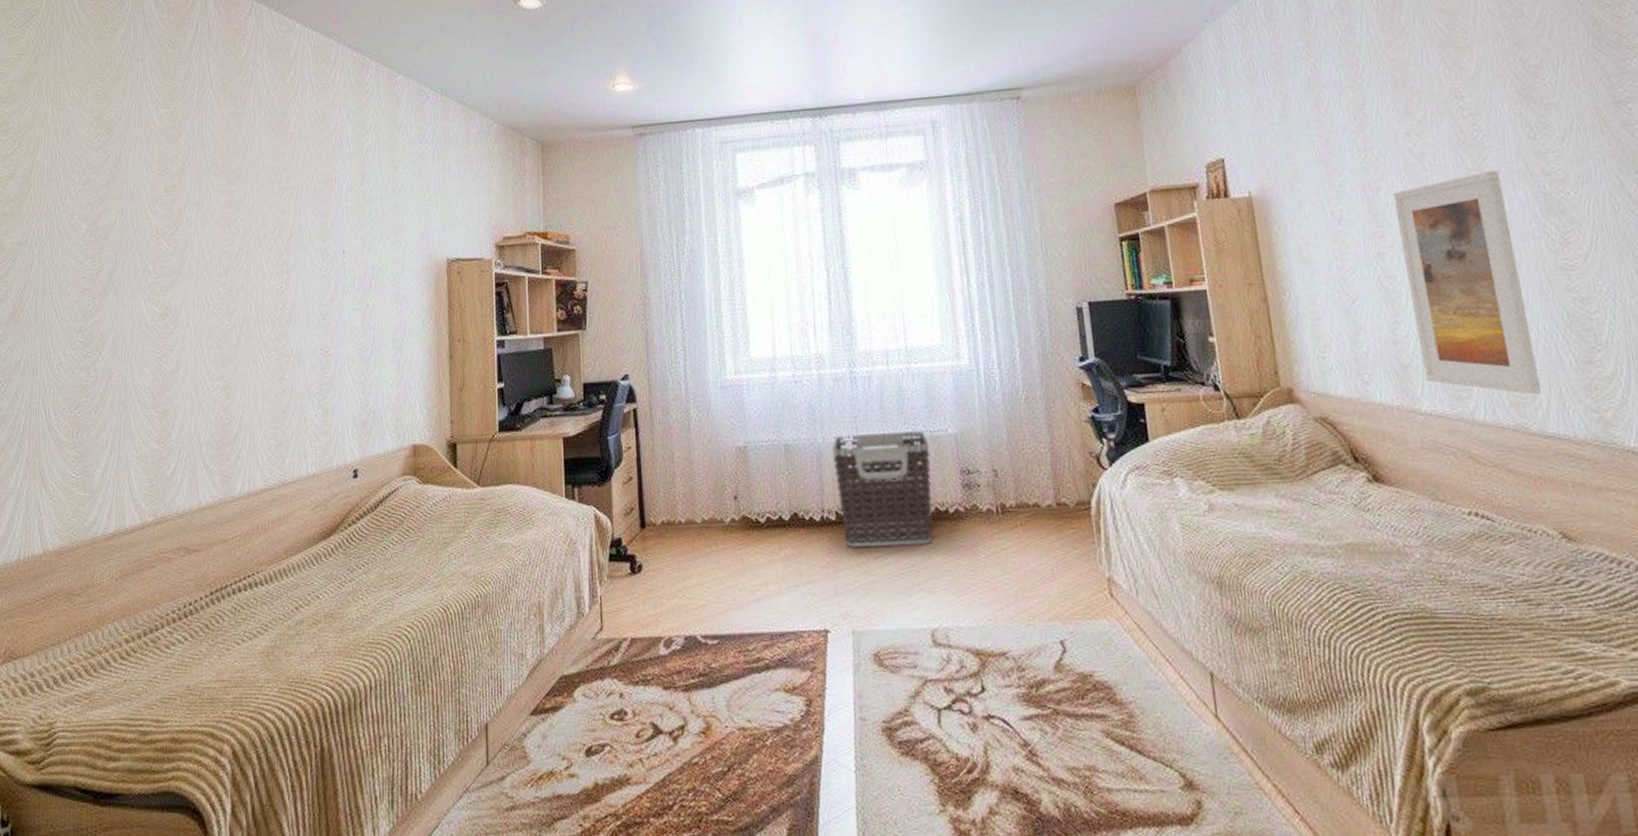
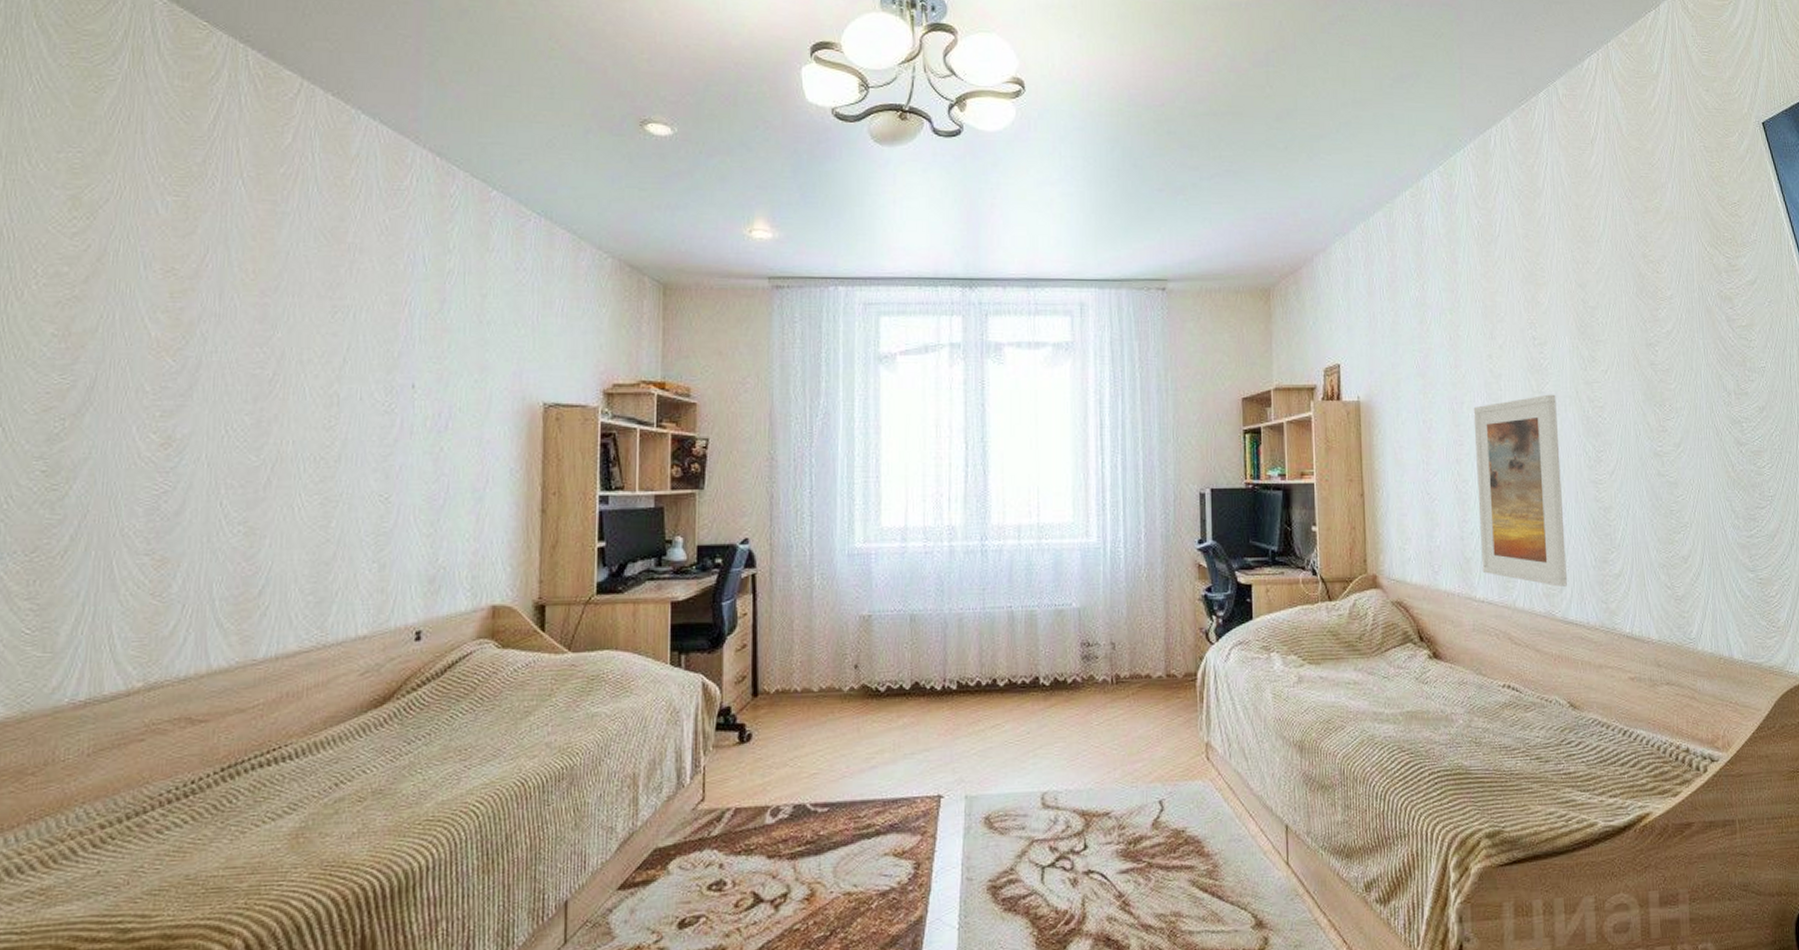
clothes hamper: present [833,431,933,547] -> none [959,605,1053,716]

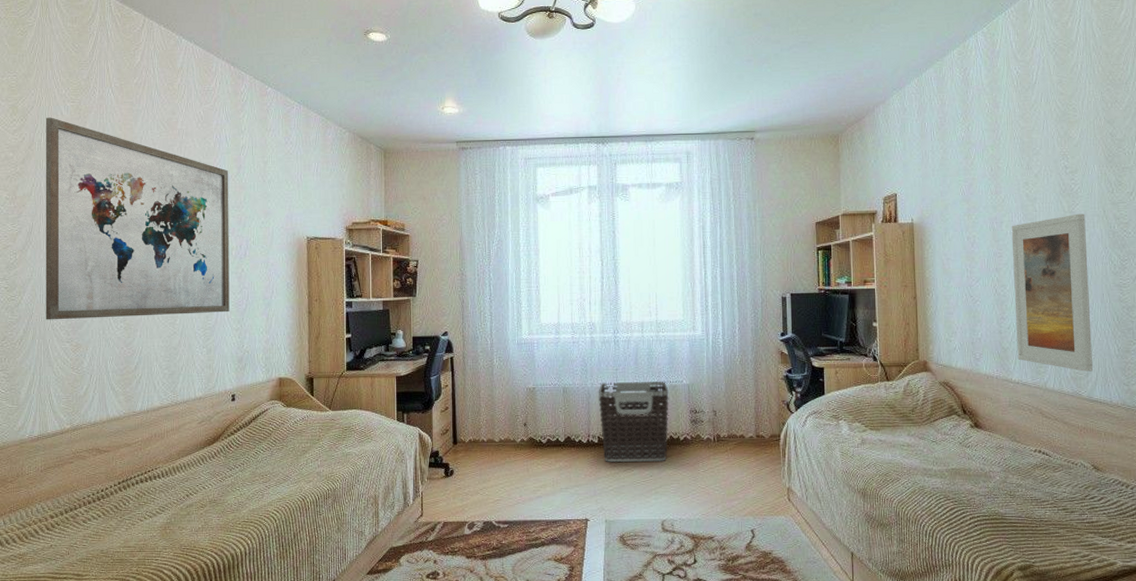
wall art: none [110,216,426,521] -> present [45,117,230,320]
clothes hamper: none [959,605,1053,716] -> present [599,382,669,462]

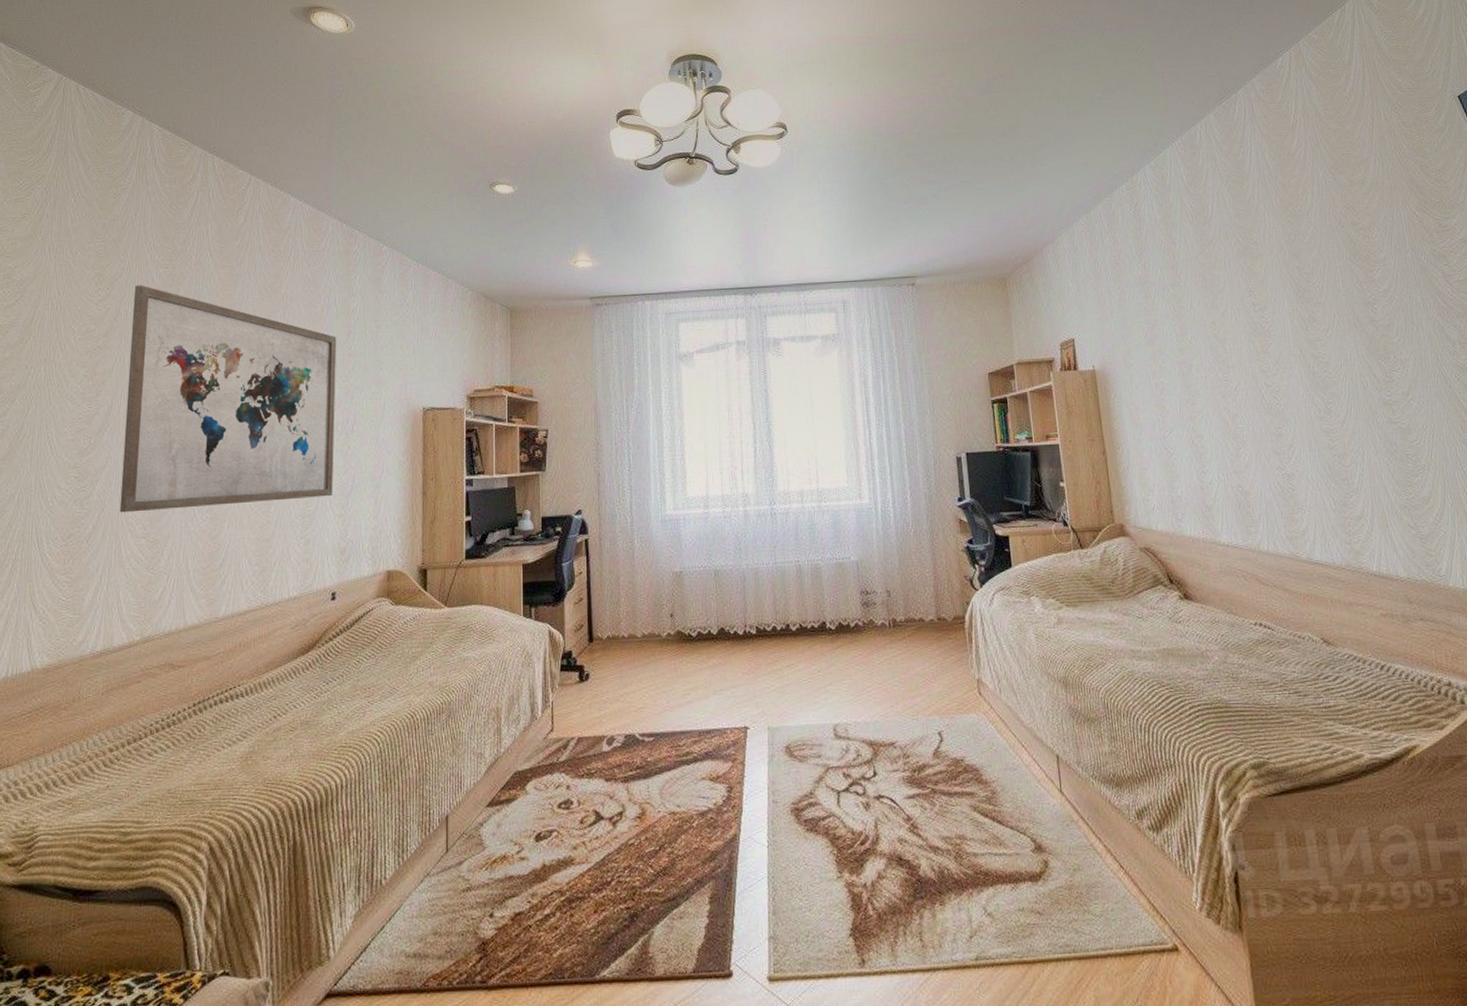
clothes hamper: present [599,382,669,462] -> none [755,559,837,657]
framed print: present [1011,213,1093,372] -> none [1202,353,1309,530]

